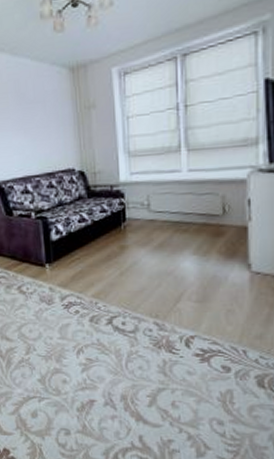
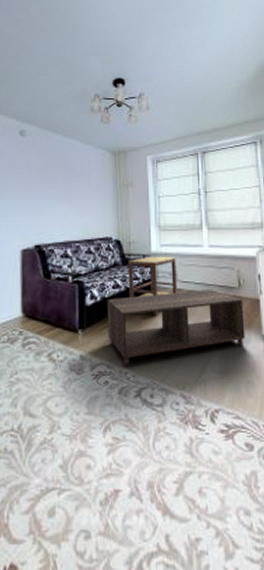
coffee table: none [73,219,228,296] -> present [107,290,246,365]
side table: none [93,185,150,247] -> present [128,256,177,315]

